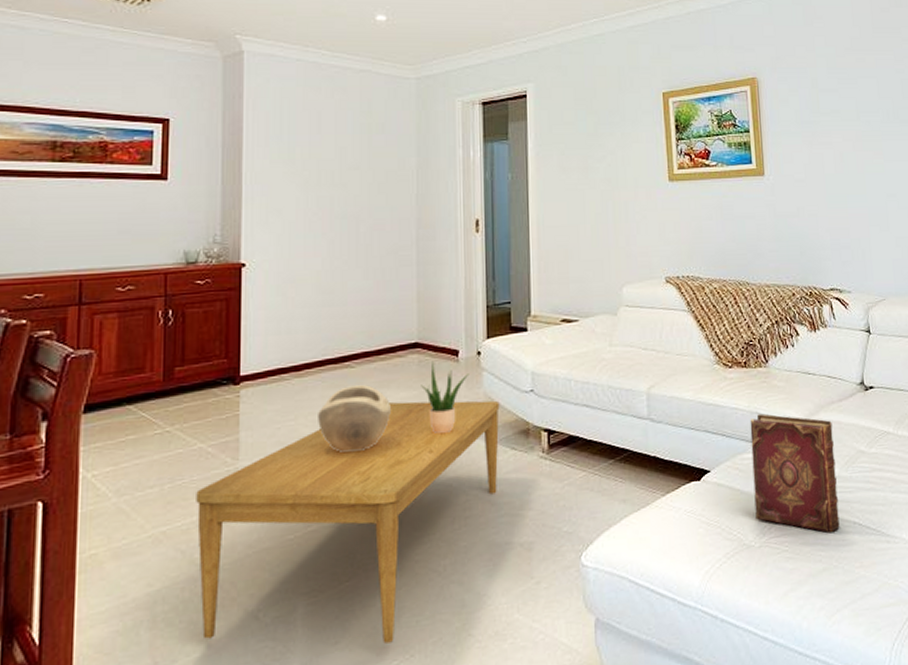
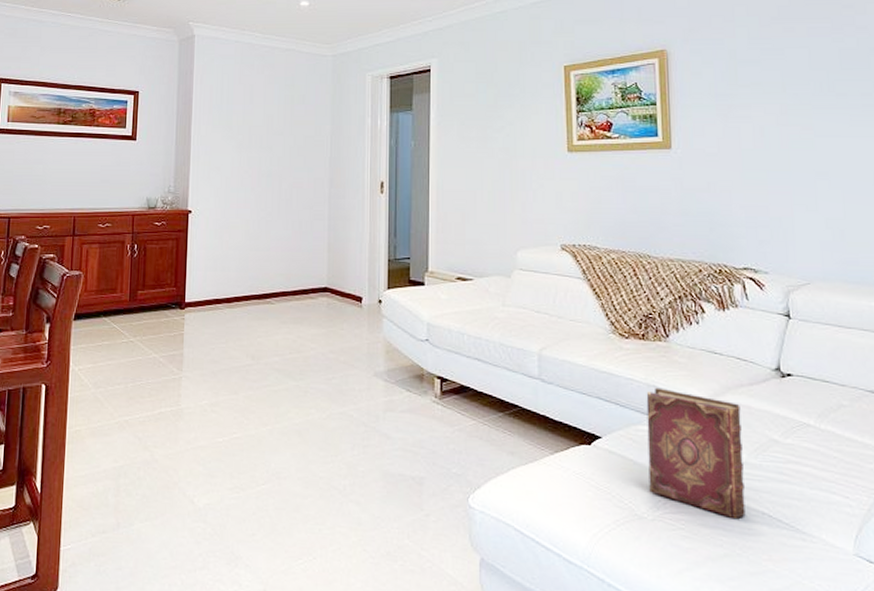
coffee table: present [196,400,500,644] -> none [150,337,397,544]
decorative bowl: present [318,385,391,454] -> none [244,319,303,377]
potted plant: present [421,360,469,434] -> none [329,304,371,370]

